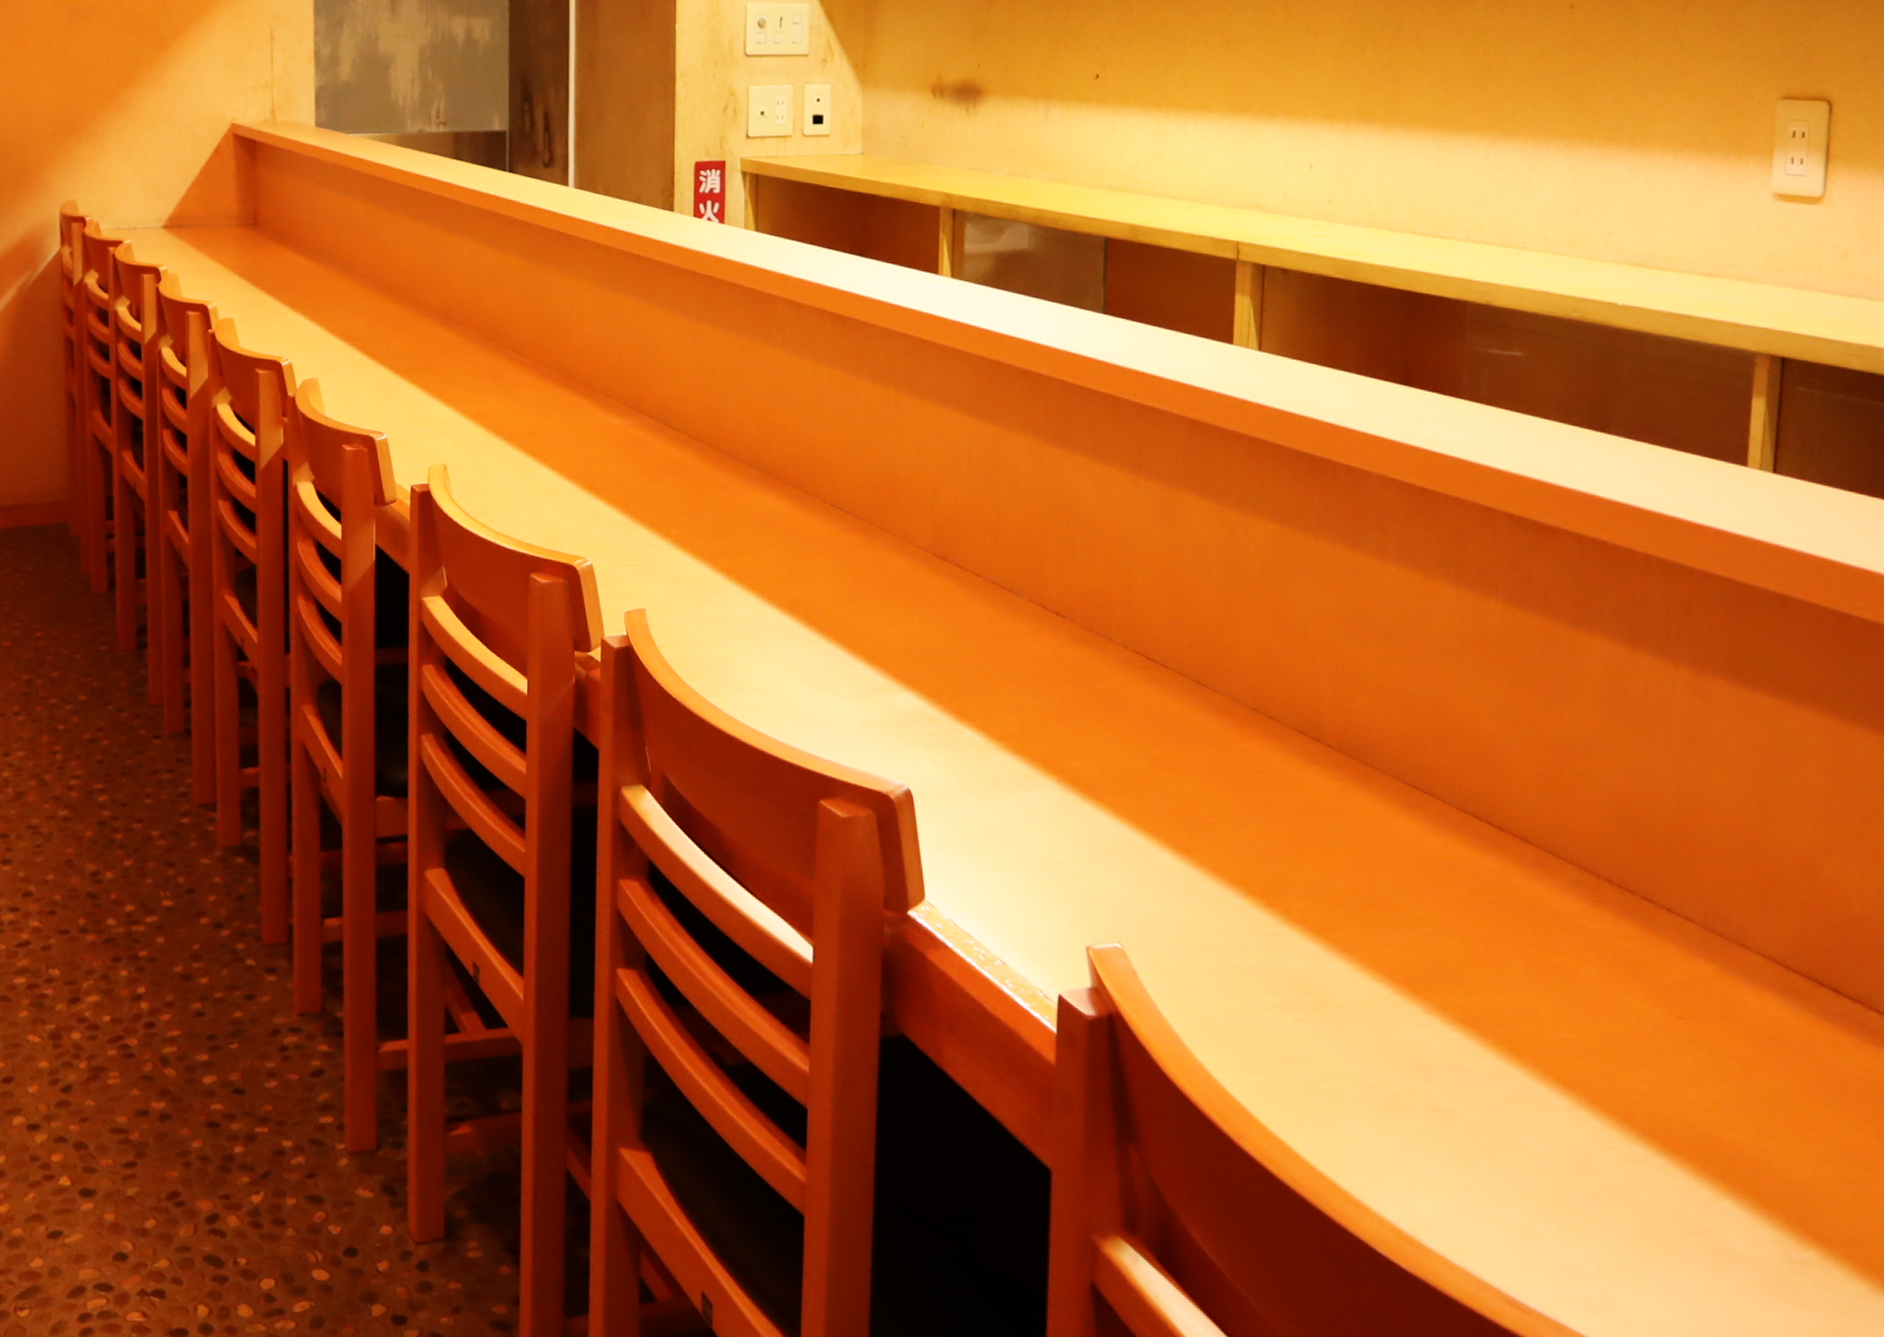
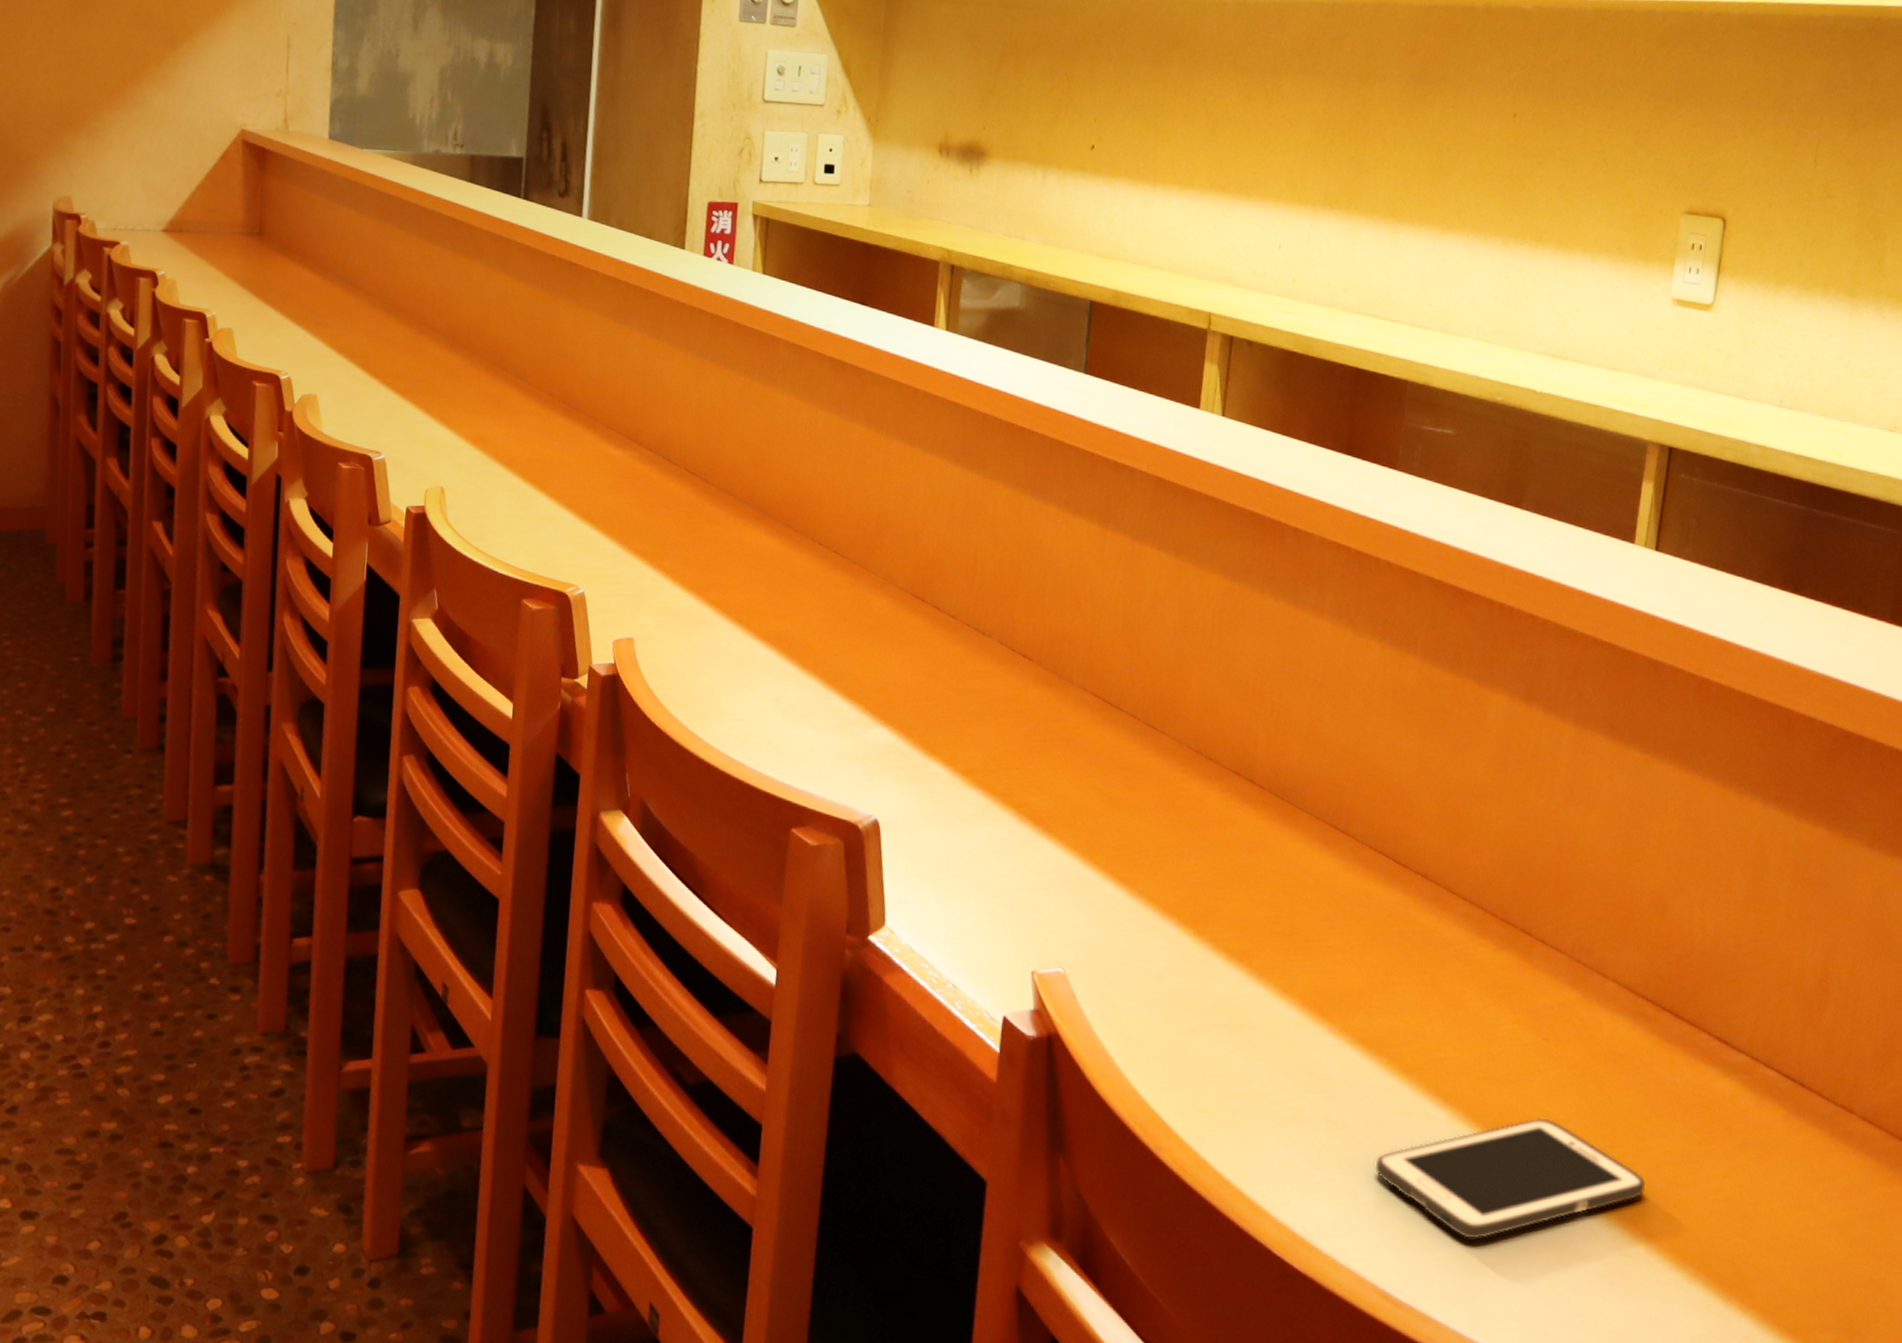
cell phone: none [1488,1105,1814,1241] -> present [1375,1117,1646,1240]

